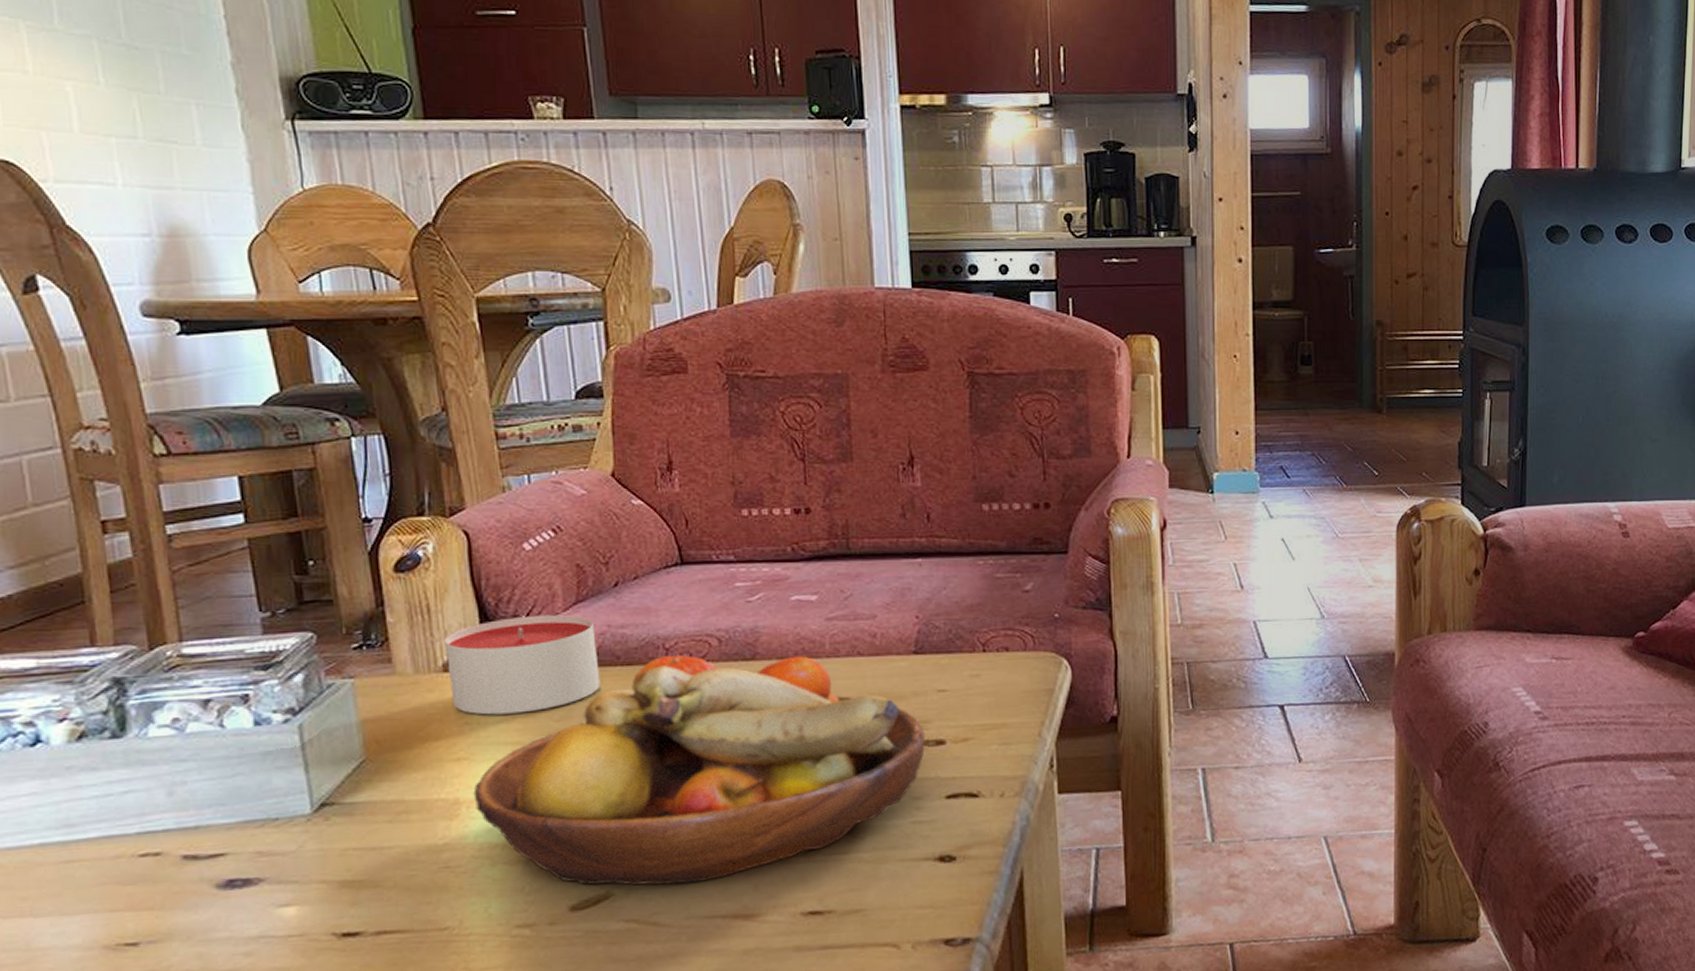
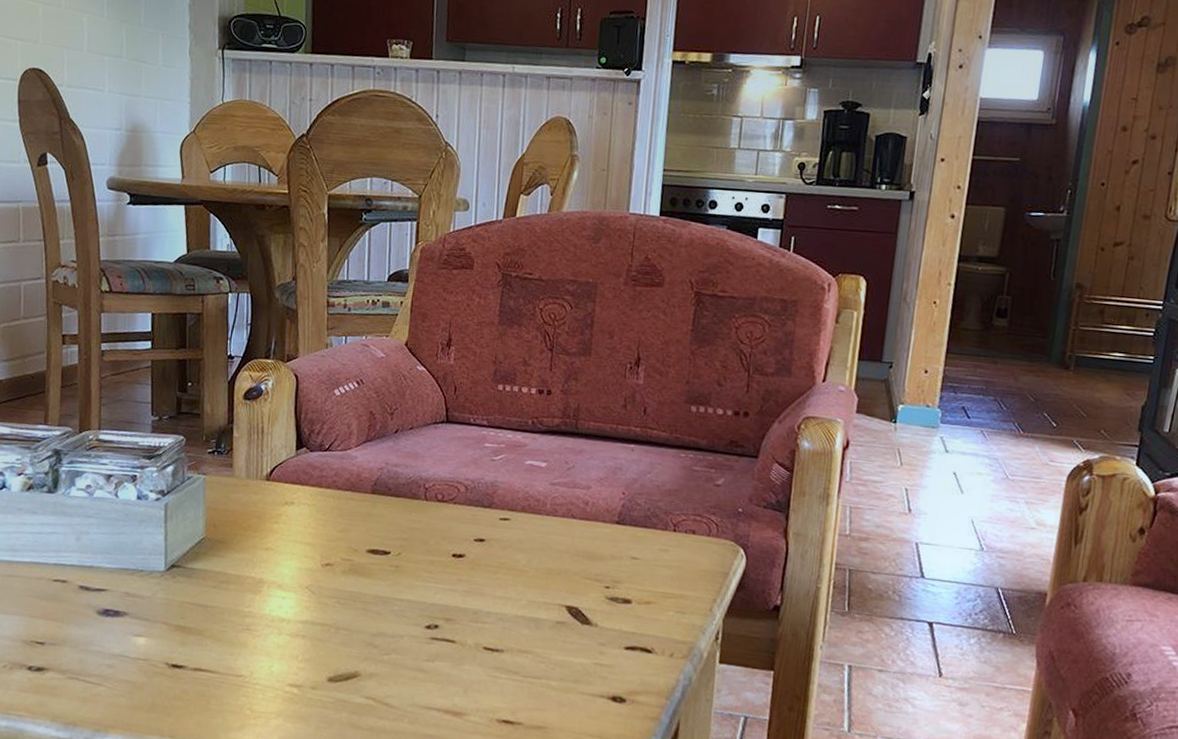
candle: present [444,614,600,715] -> none [269,446,376,522]
fruit bowl: present [473,654,925,886] -> none [273,493,616,679]

